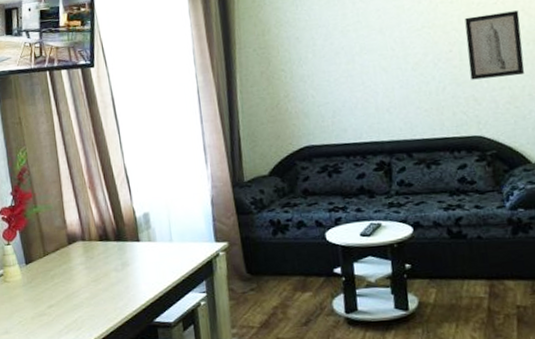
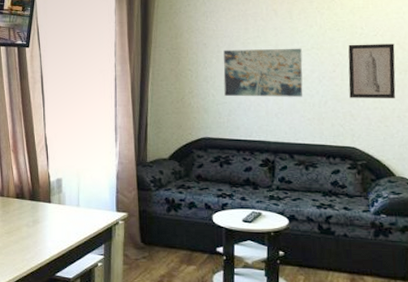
wall art: none [320,29,417,95] -> present [223,48,303,97]

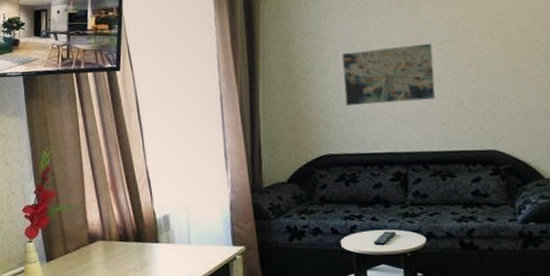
wall art: present [348,44,396,99] -> none [485,28,542,95]

